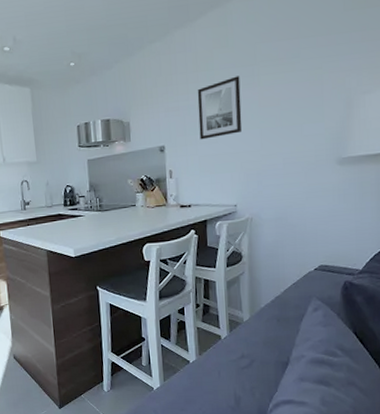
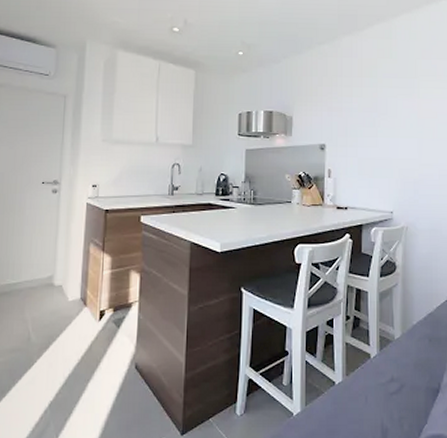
wall art: present [197,76,242,140] -> none [360,86,402,143]

